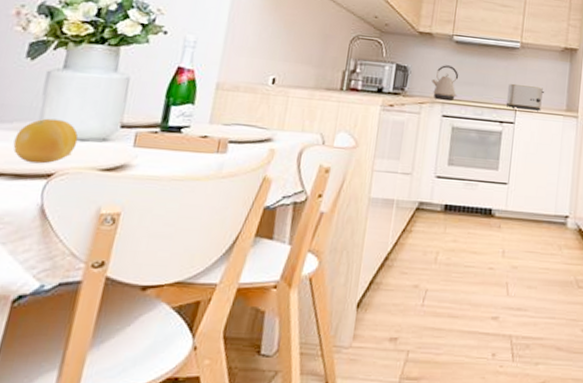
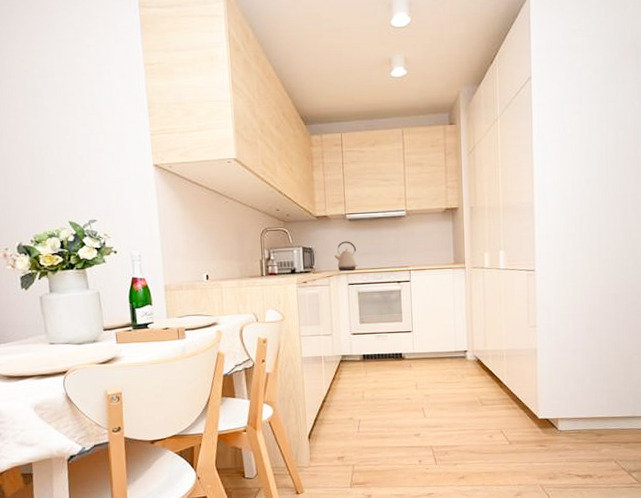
fruit: present [13,118,79,164] -> none [33,331,77,365]
toaster: present [506,83,544,111] -> none [400,246,432,269]

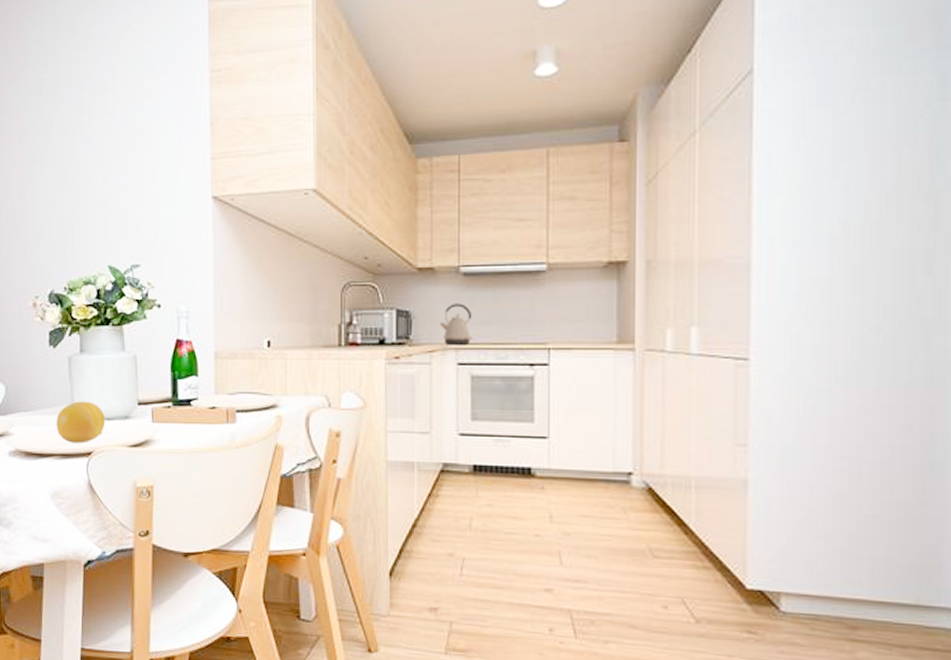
fruit: none [33,331,77,365] -> present [56,401,105,444]

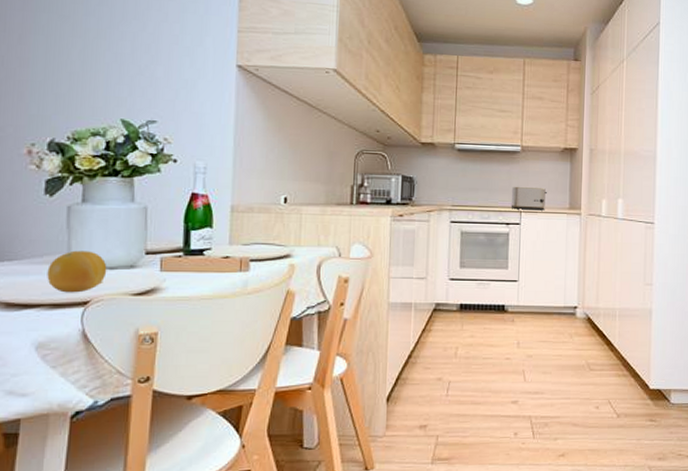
kettle: present [440,303,474,346] -> none [438,173,464,208]
toaster: none [535,315,584,346] -> present [511,186,547,211]

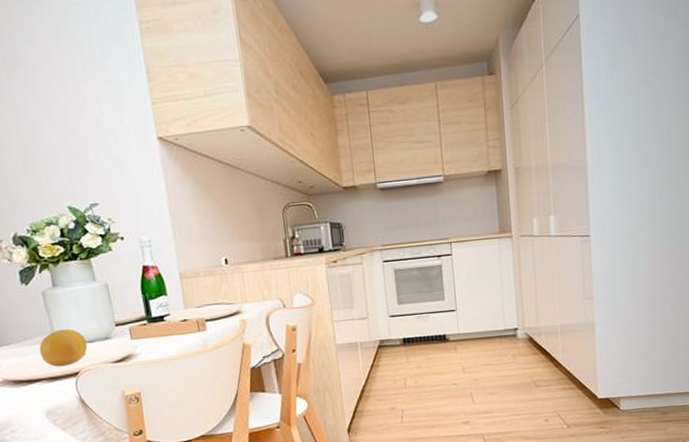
toaster: present [511,186,547,211] -> none [438,215,475,241]

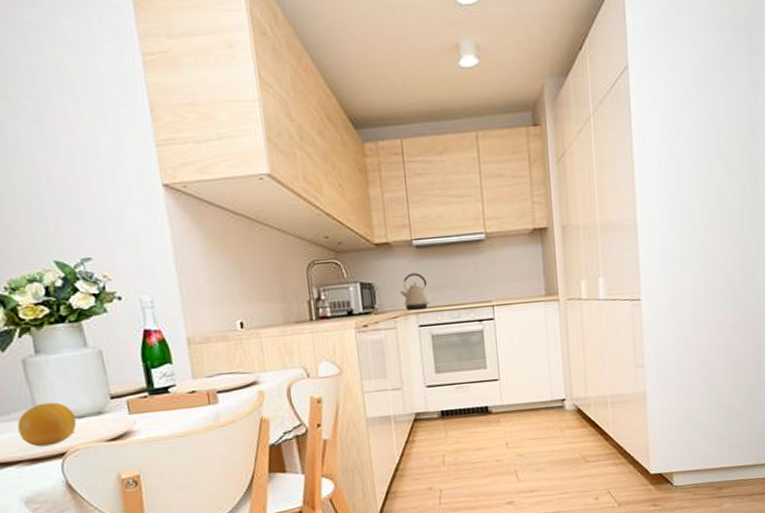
kettle: none [366,213,394,248] -> present [400,273,431,311]

